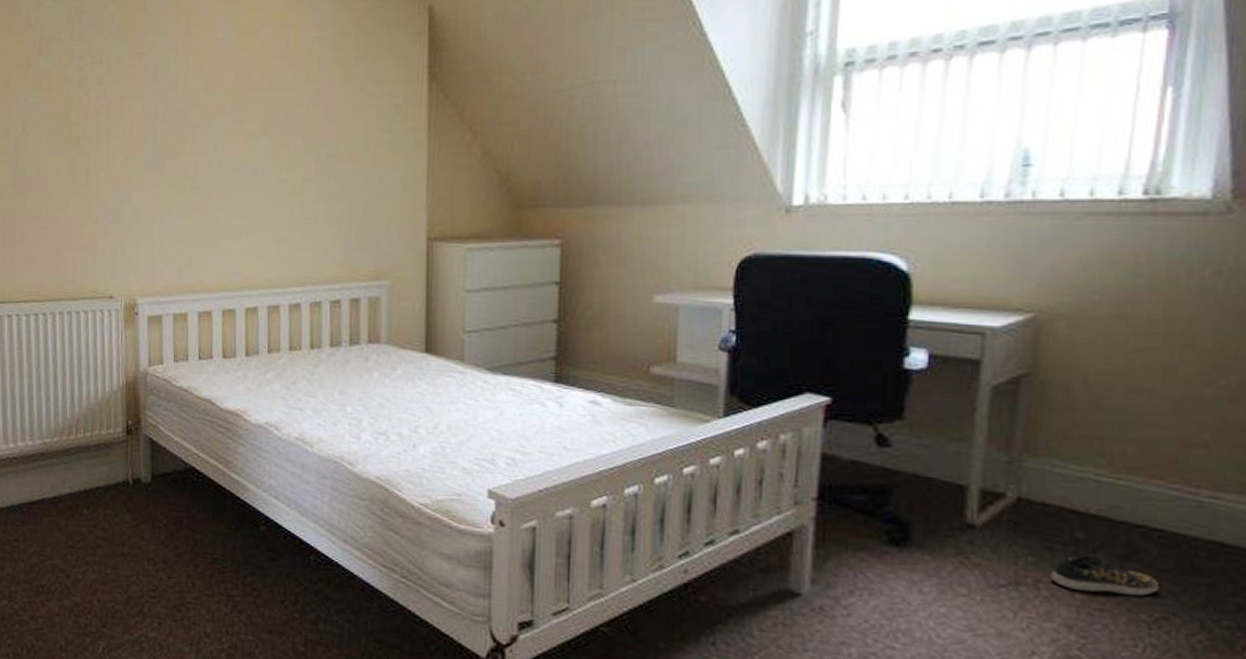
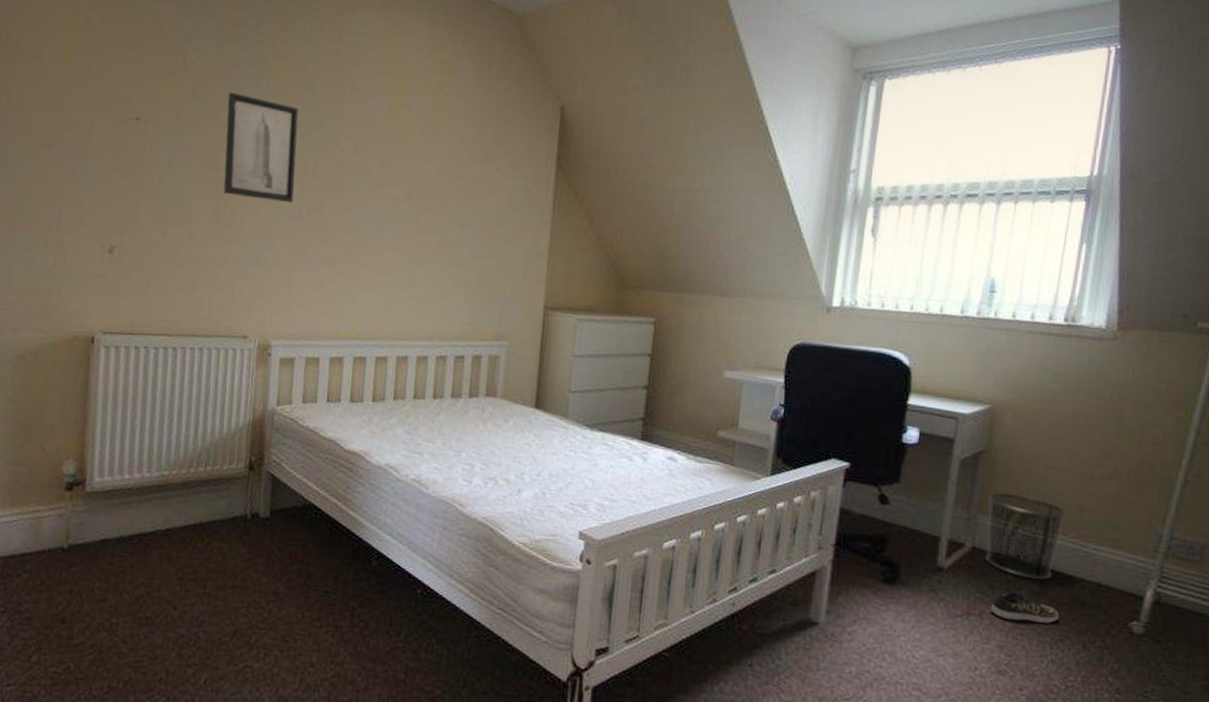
wall art: none [73,44,147,152] -> present [223,92,299,203]
waste bin: none [1037,427,1164,540] -> present [986,492,1067,580]

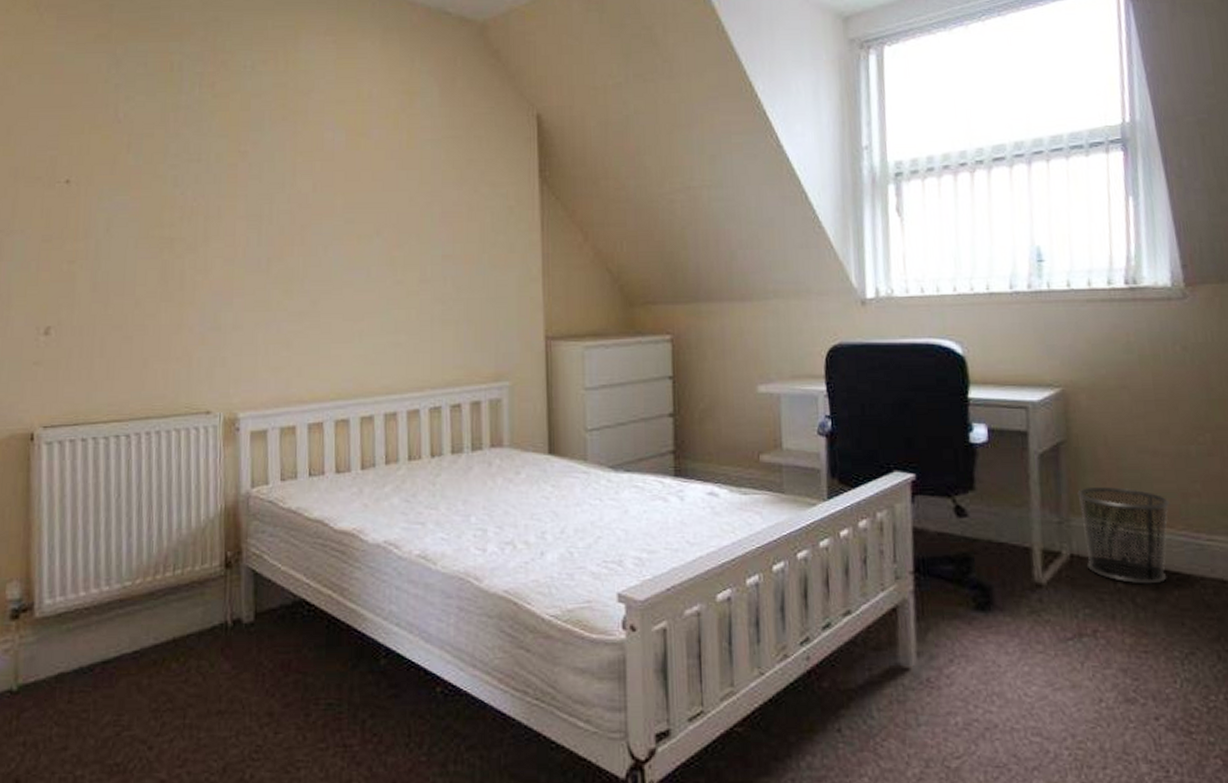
wall art: present [223,92,299,203] -> none [167,141,250,254]
shoe: present [991,590,1060,624] -> none [1104,600,1185,637]

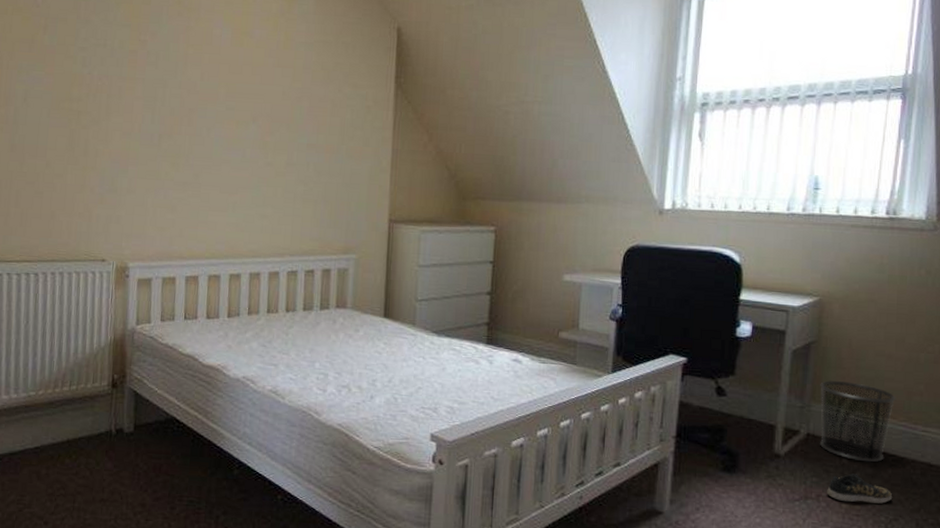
shoe: none [1104,600,1185,637] -> present [827,473,893,504]

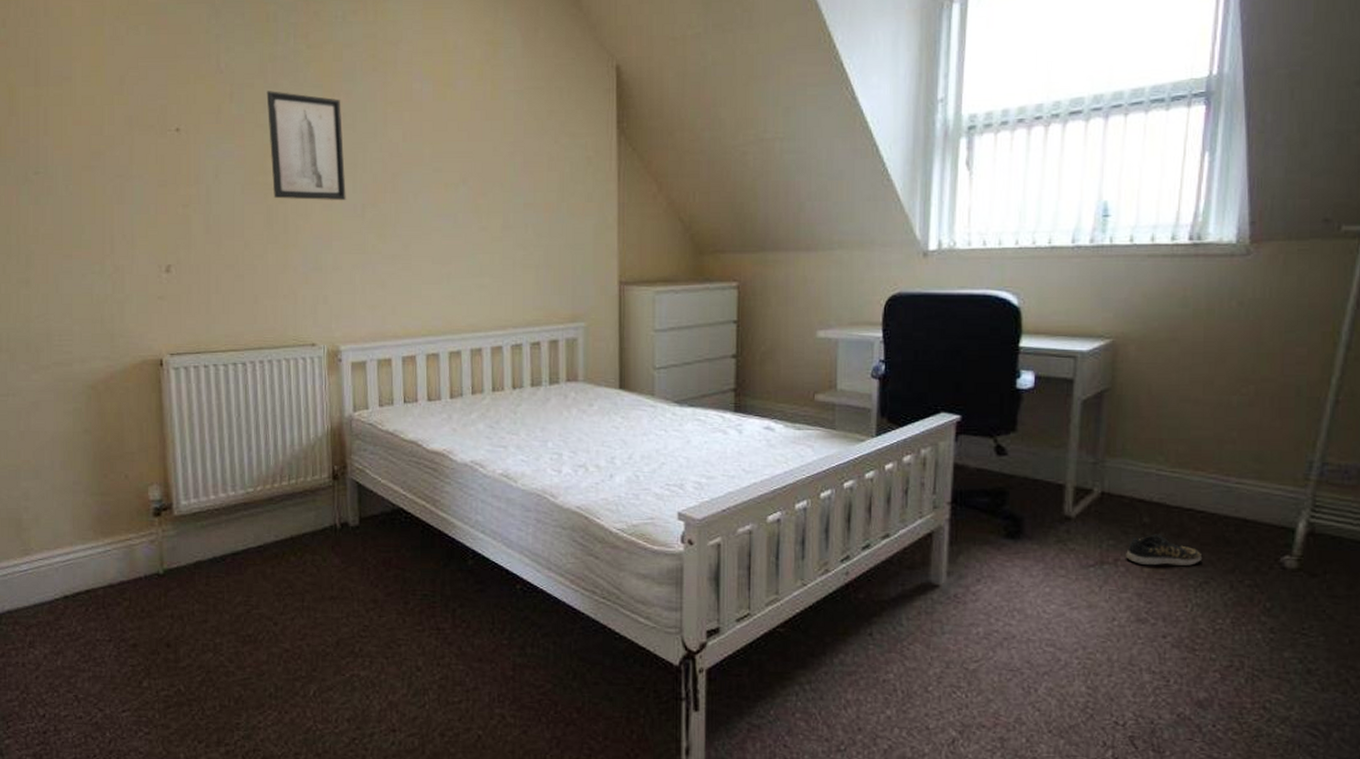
wall art: none [76,26,146,130] -> present [266,91,346,200]
waste bin: present [820,381,896,463] -> none [1115,432,1204,521]

